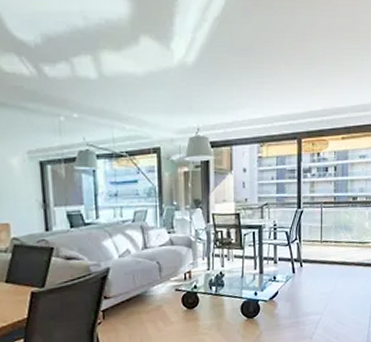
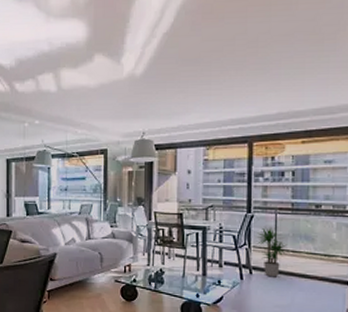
potted plant: none [305,220,333,268] -> present [256,226,291,277]

